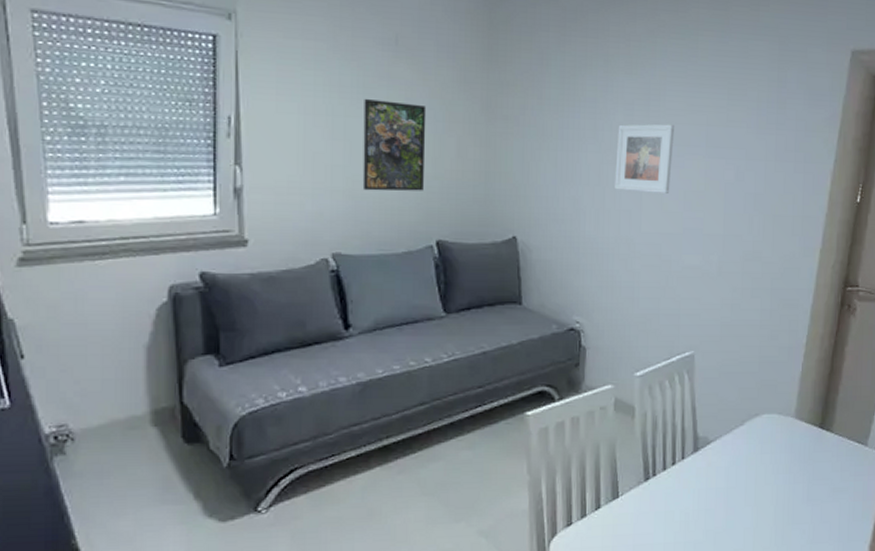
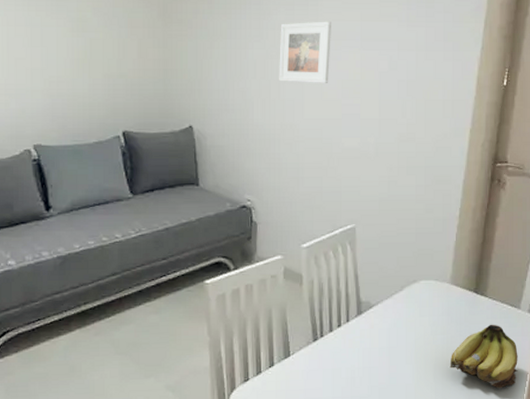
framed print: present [362,98,427,191] -> none [57,9,111,90]
fruit: none [791,462,864,532] -> present [449,324,518,388]

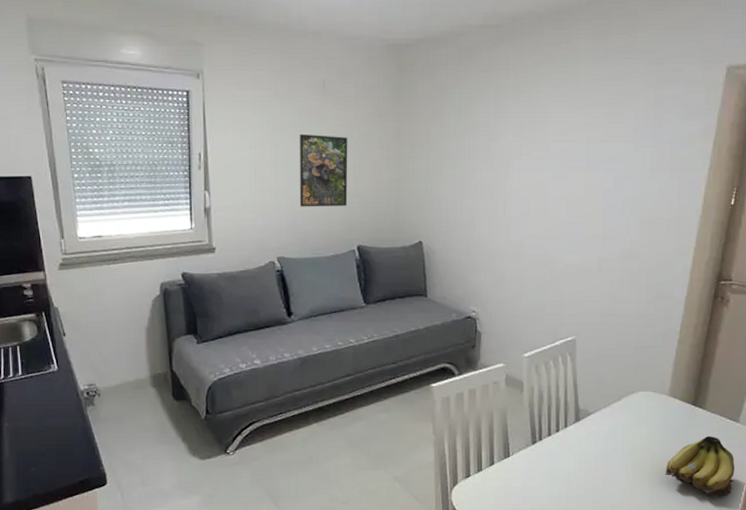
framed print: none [57,9,111,90] -> present [299,133,348,207]
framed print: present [279,21,331,83] -> none [505,142,558,202]

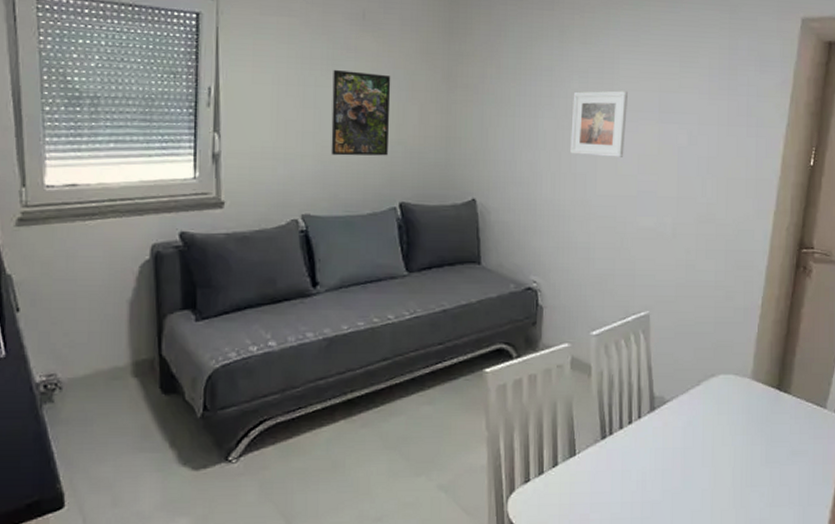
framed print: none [505,142,558,202] -> present [570,90,628,157]
fruit: present [665,436,735,497] -> none [749,424,824,496]

